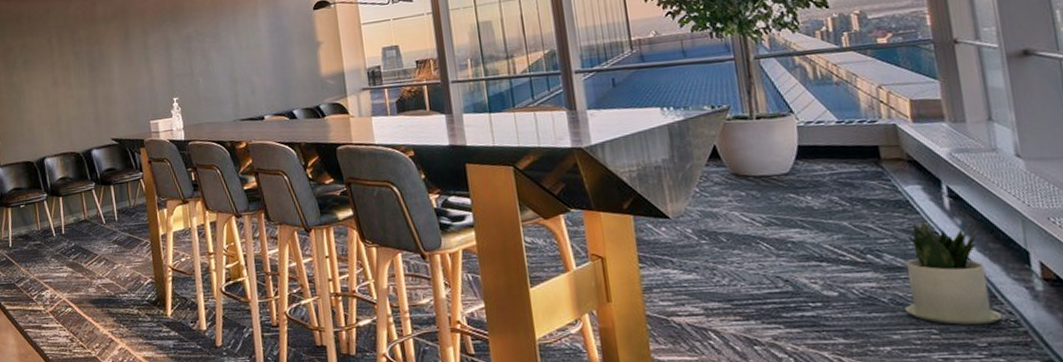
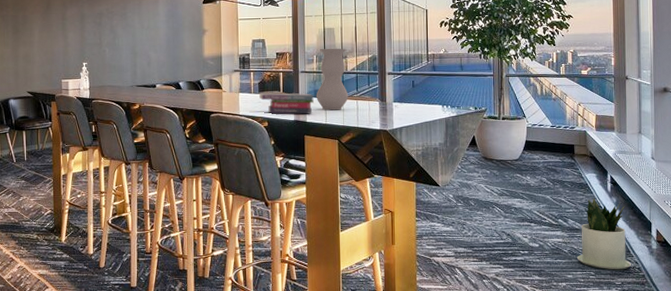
books: none [398,109,474,140] -> present [259,93,314,115]
vase: none [475,45,522,129] -> present [316,48,349,111]

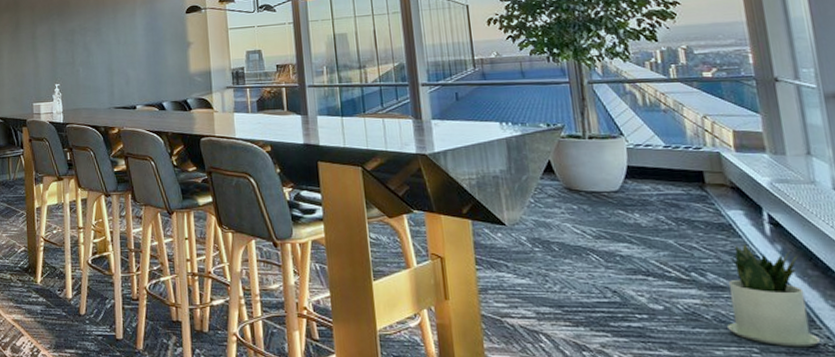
books: present [259,93,314,115] -> none [258,111,327,137]
vase: present [316,48,349,111] -> none [329,56,372,131]

